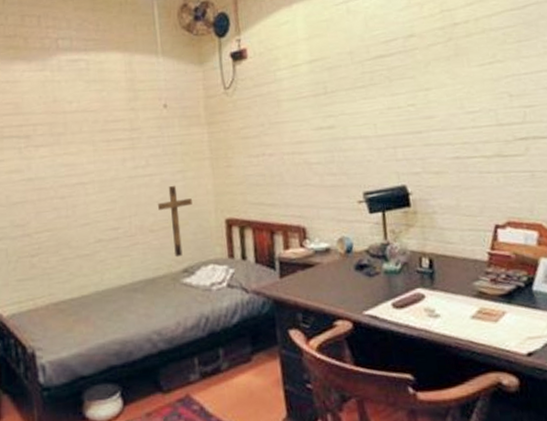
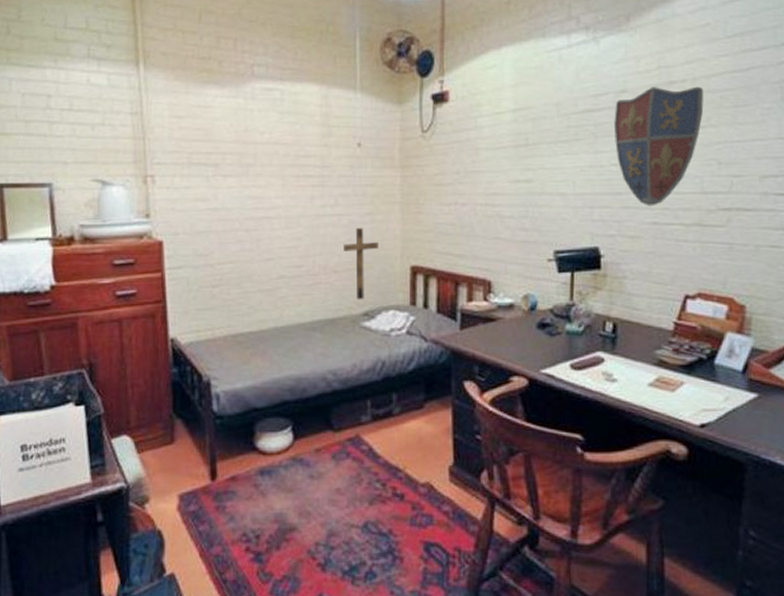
decorative shield: none [405,26,489,142] -> present [614,86,704,206]

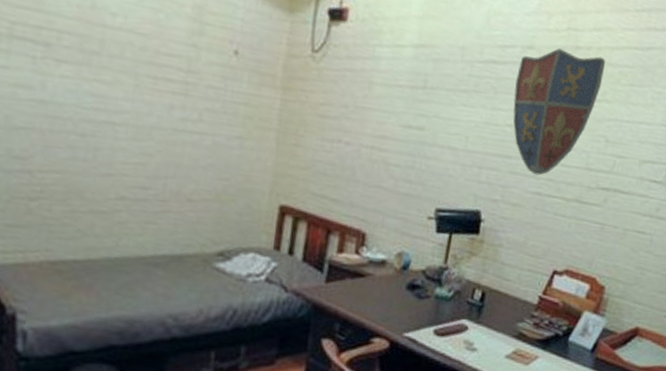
crucifix: present [344,227,378,300] -> none [203,151,245,237]

